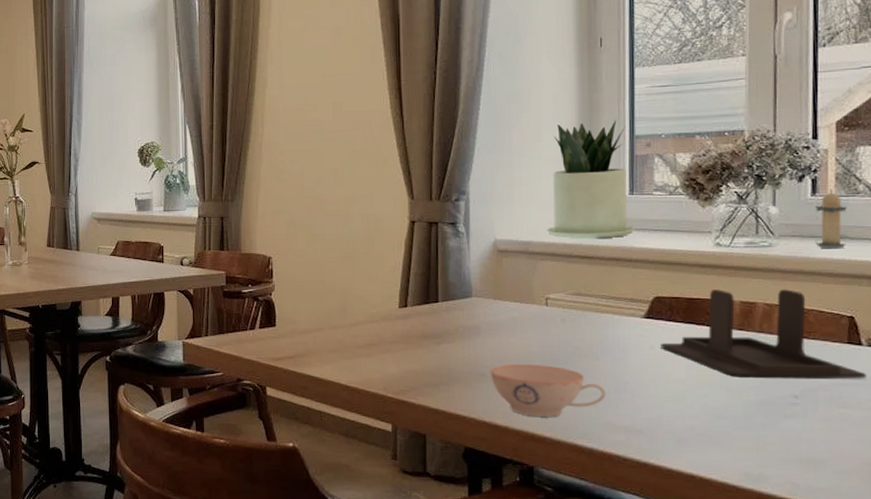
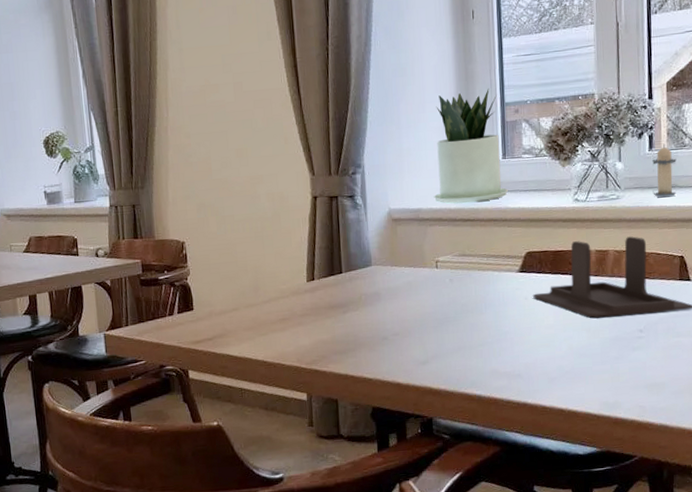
teacup: present [491,363,606,418] -> none [391,323,490,372]

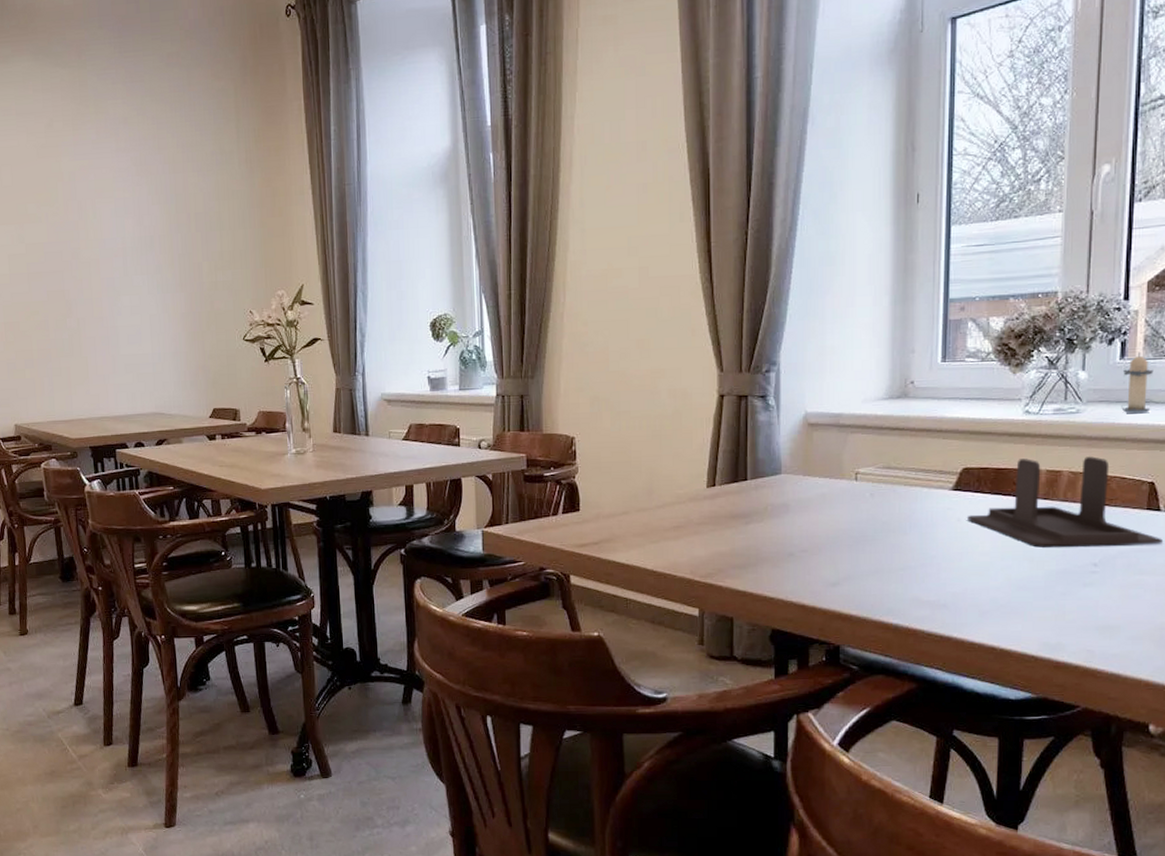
planter: present [433,89,509,204] -> none [857,282,947,410]

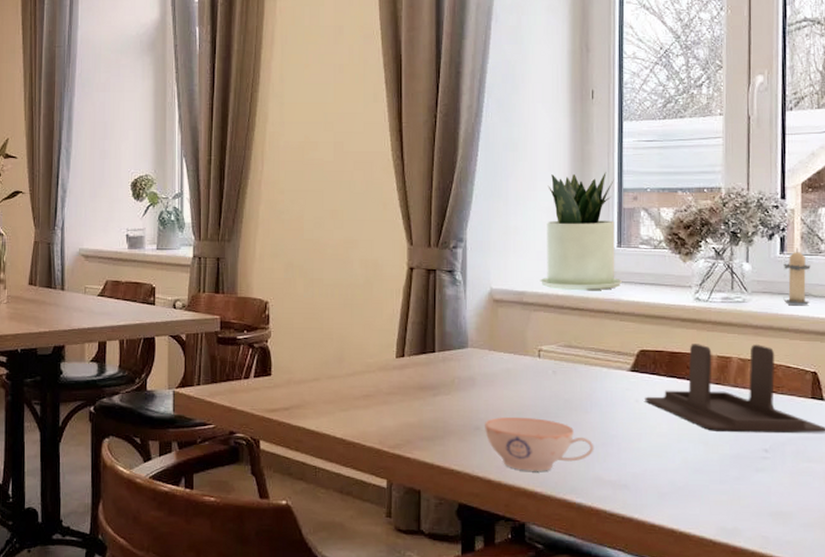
teacup: none [799,541,913,596] -> present [485,416,594,472]
planter: none [857,282,947,410] -> present [539,172,623,291]

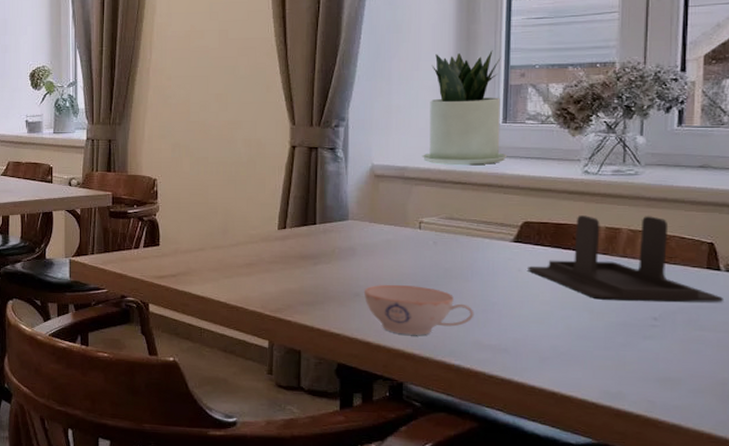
candle: present [783,248,811,306] -> none [679,120,711,178]

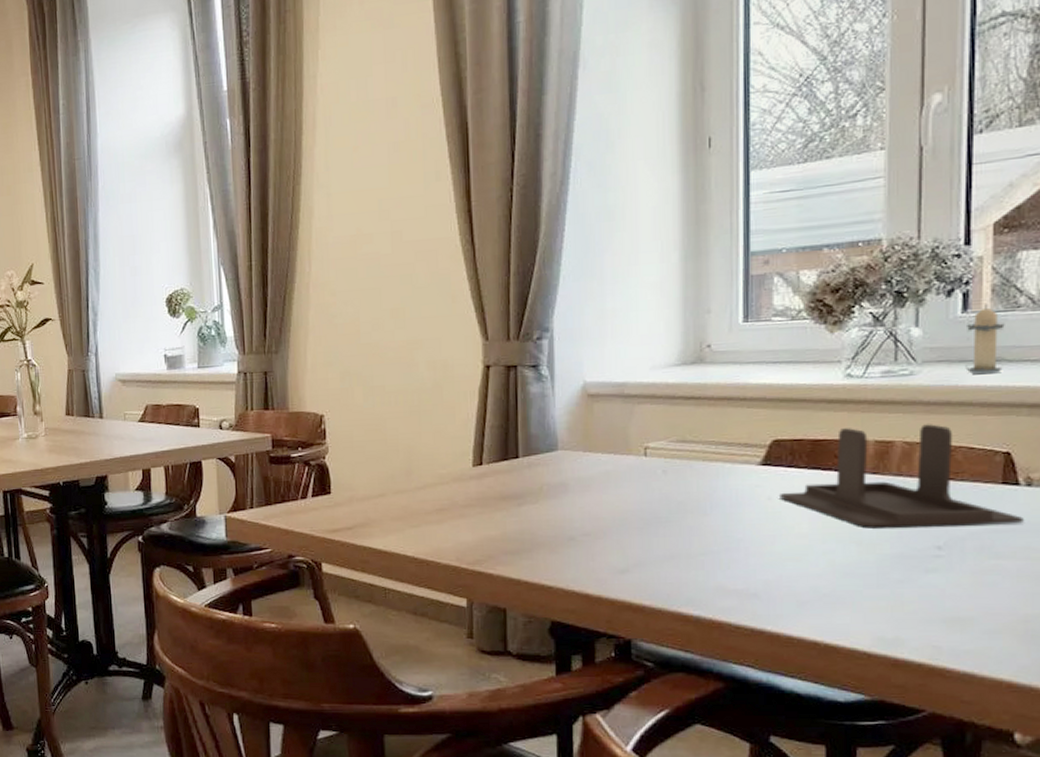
teacup: present [364,284,474,336] -> none [580,523,716,584]
planter: present [422,50,508,166] -> none [644,234,751,377]
candle: none [679,120,711,178] -> present [965,304,1005,375]

